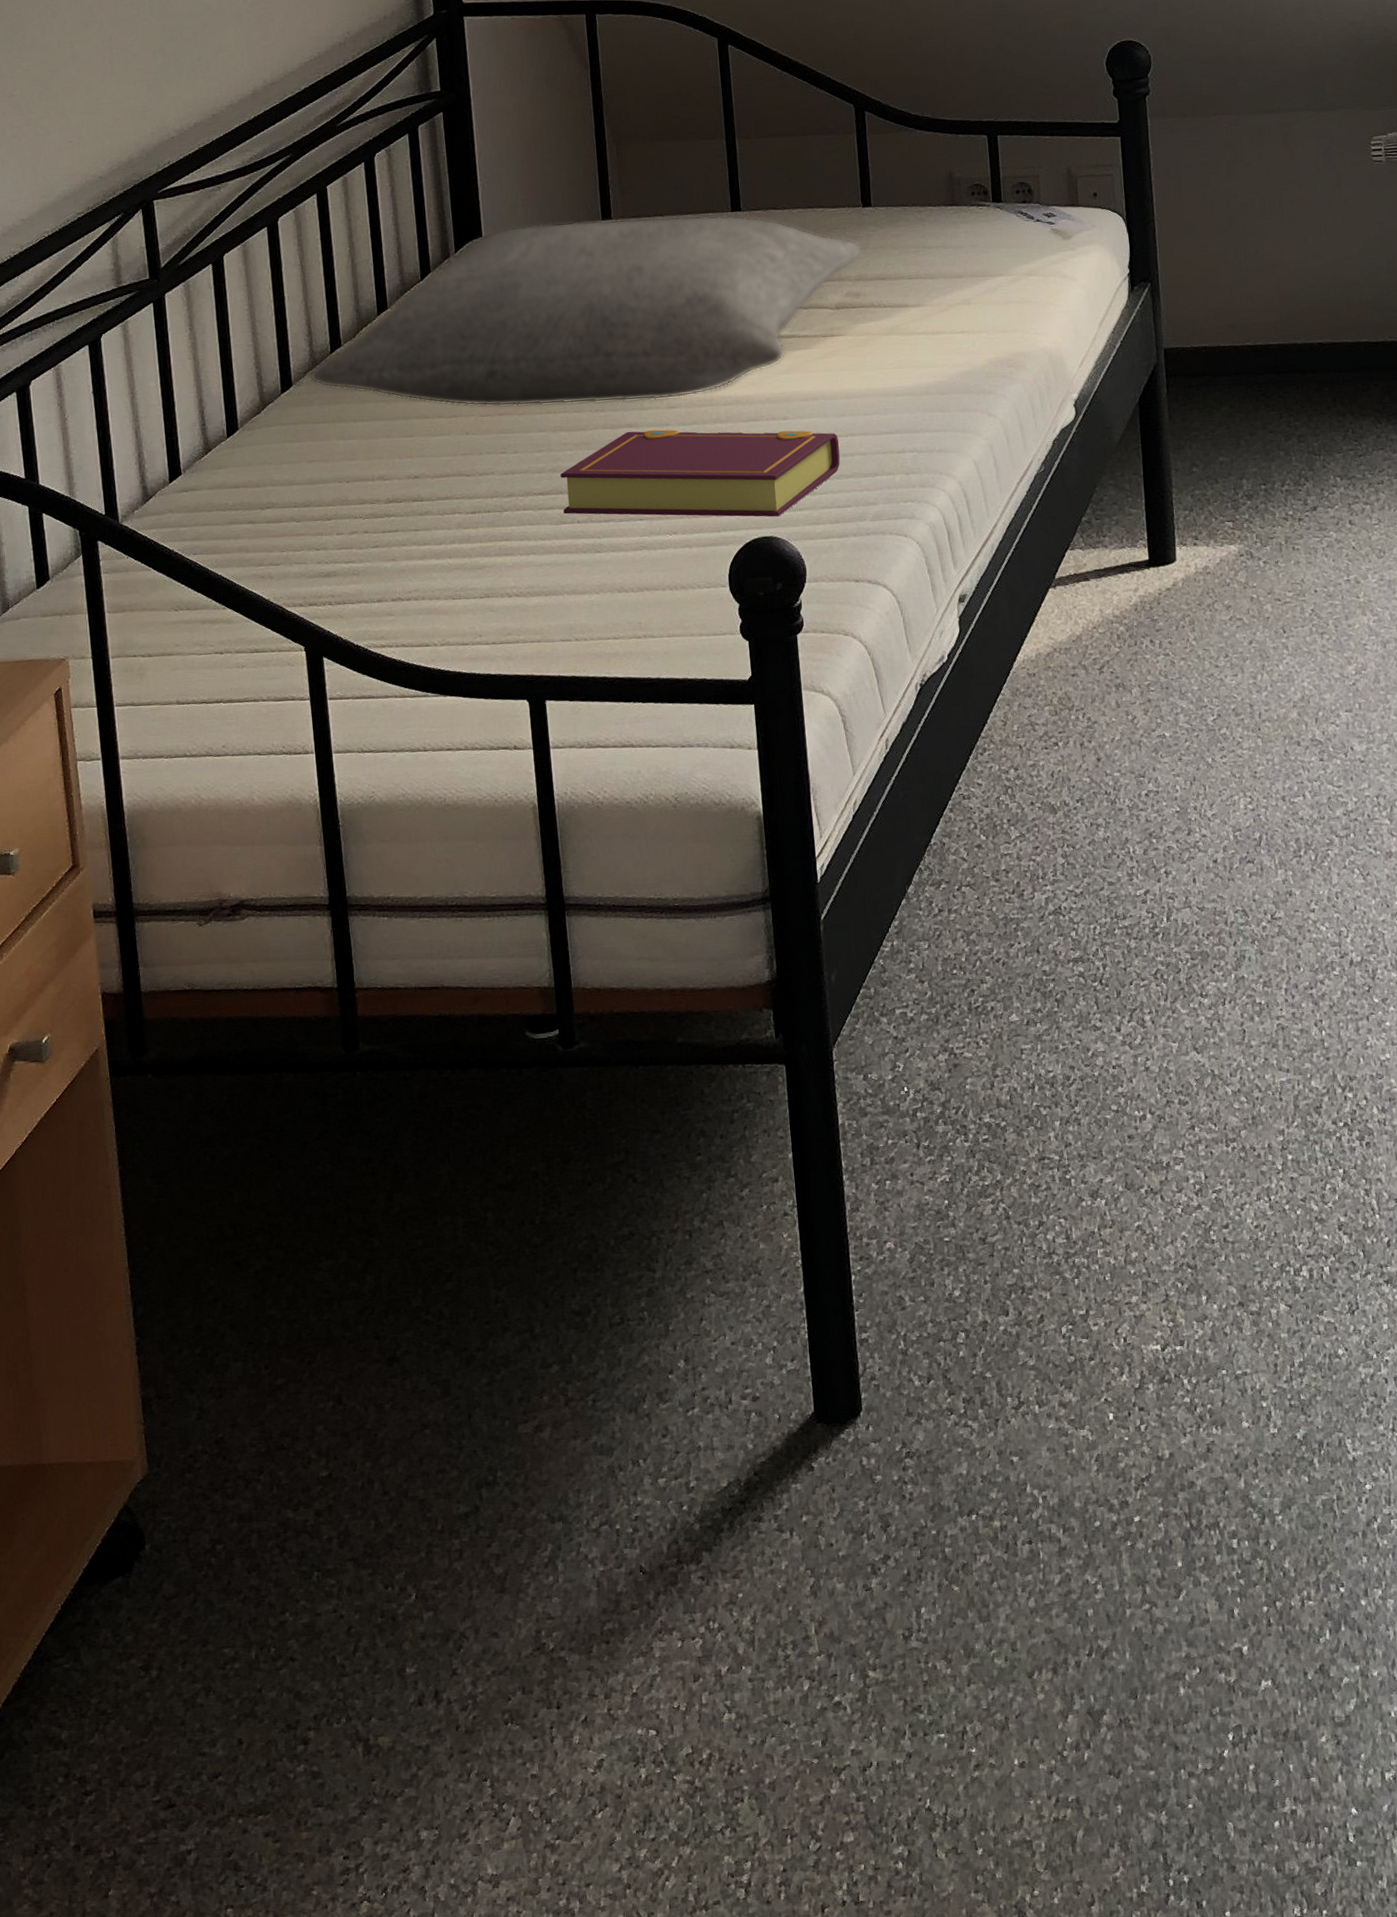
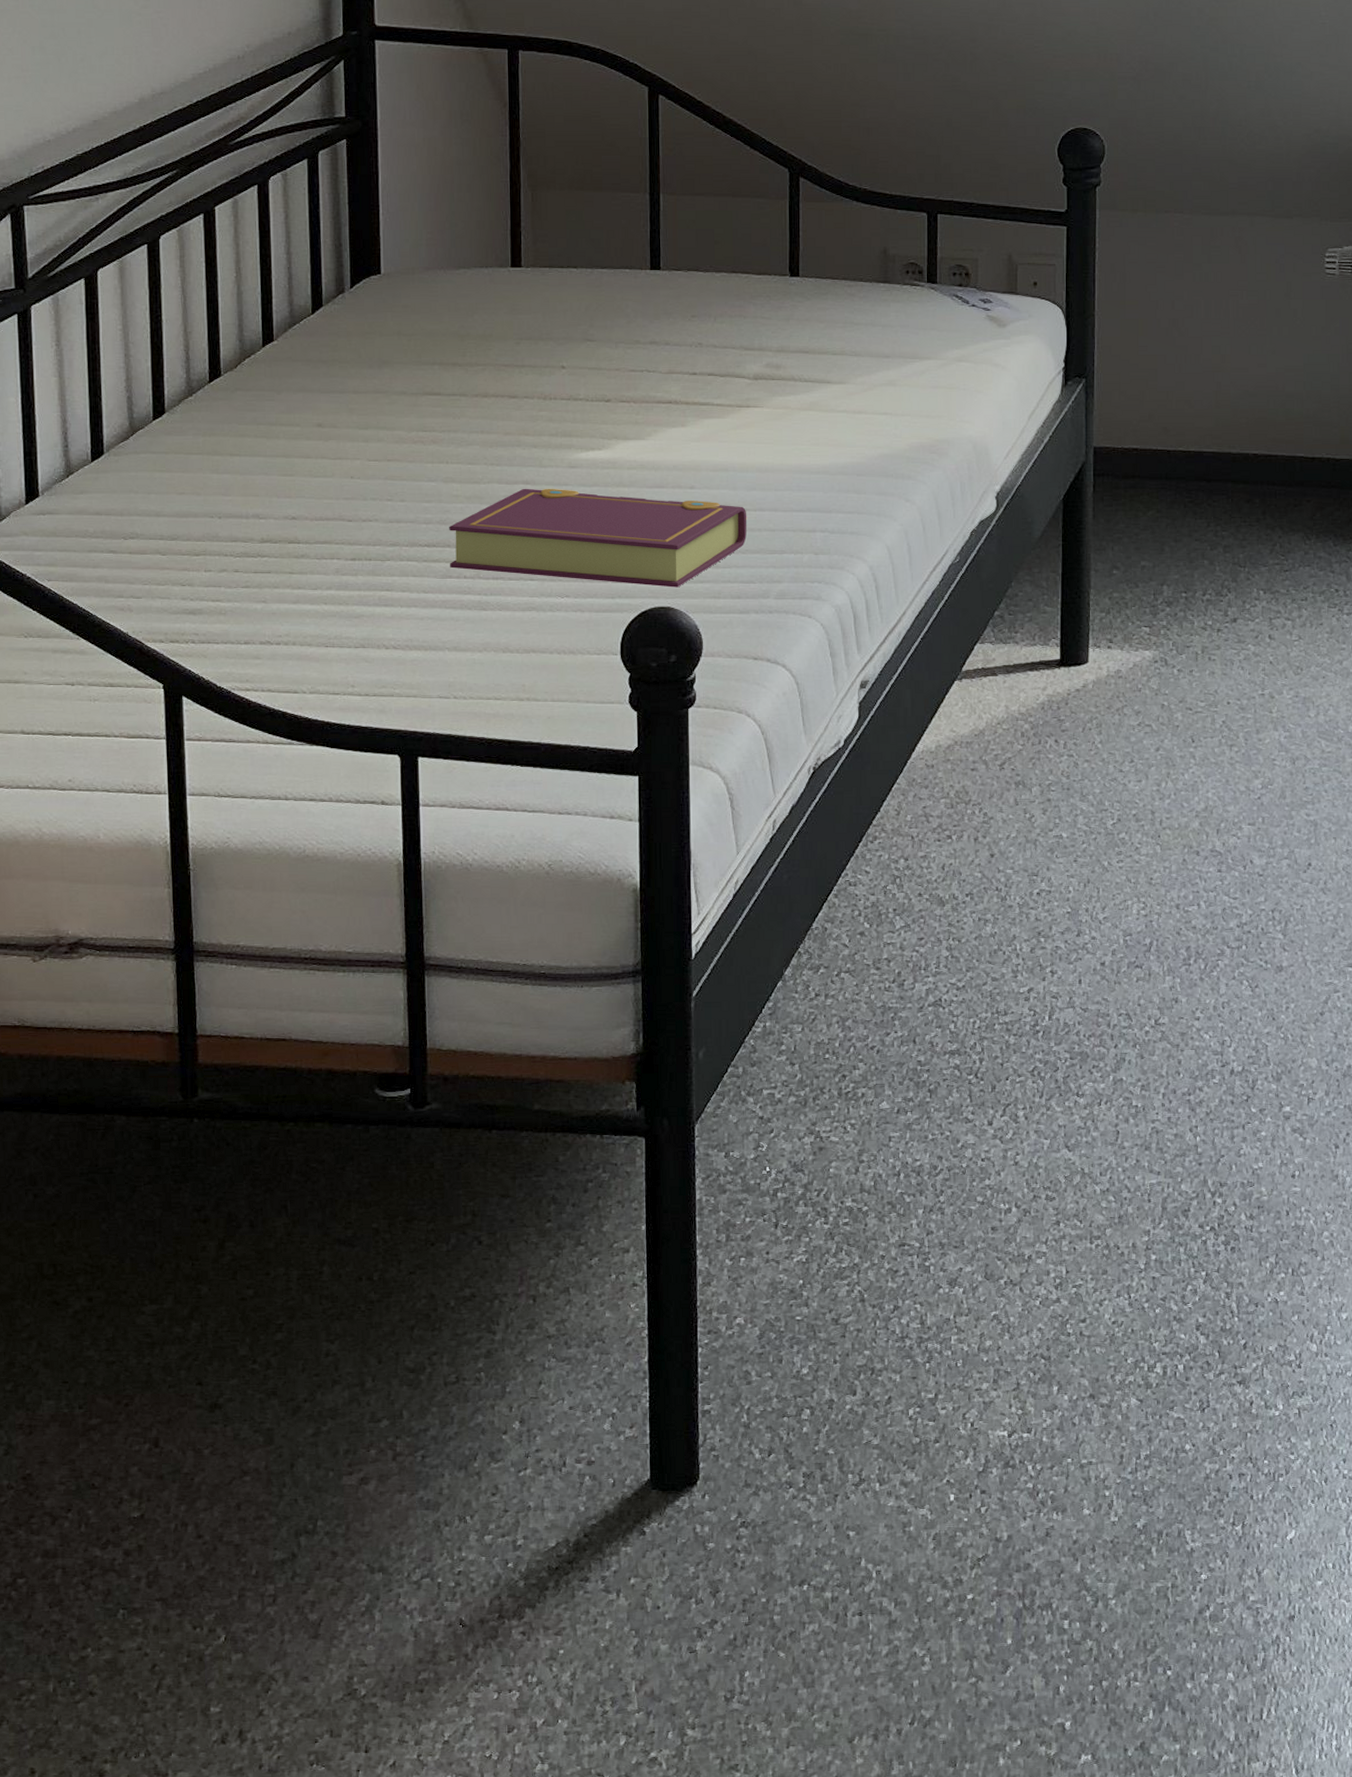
pillow: present [309,215,862,407] -> none [184,266,786,458]

